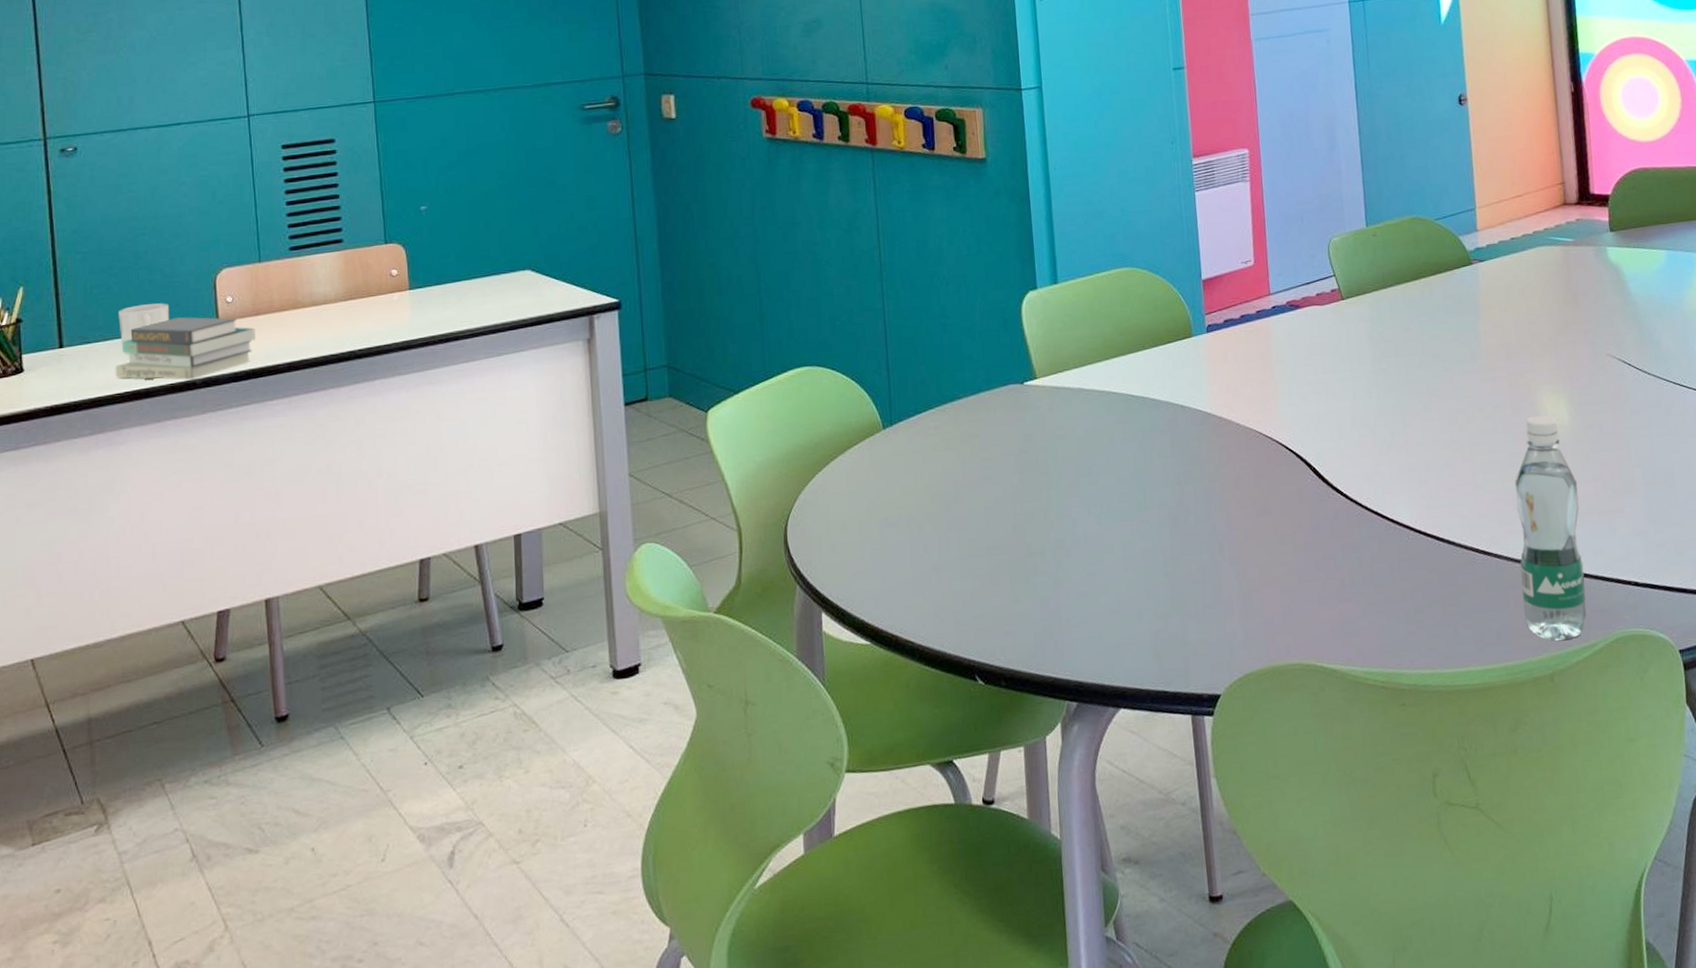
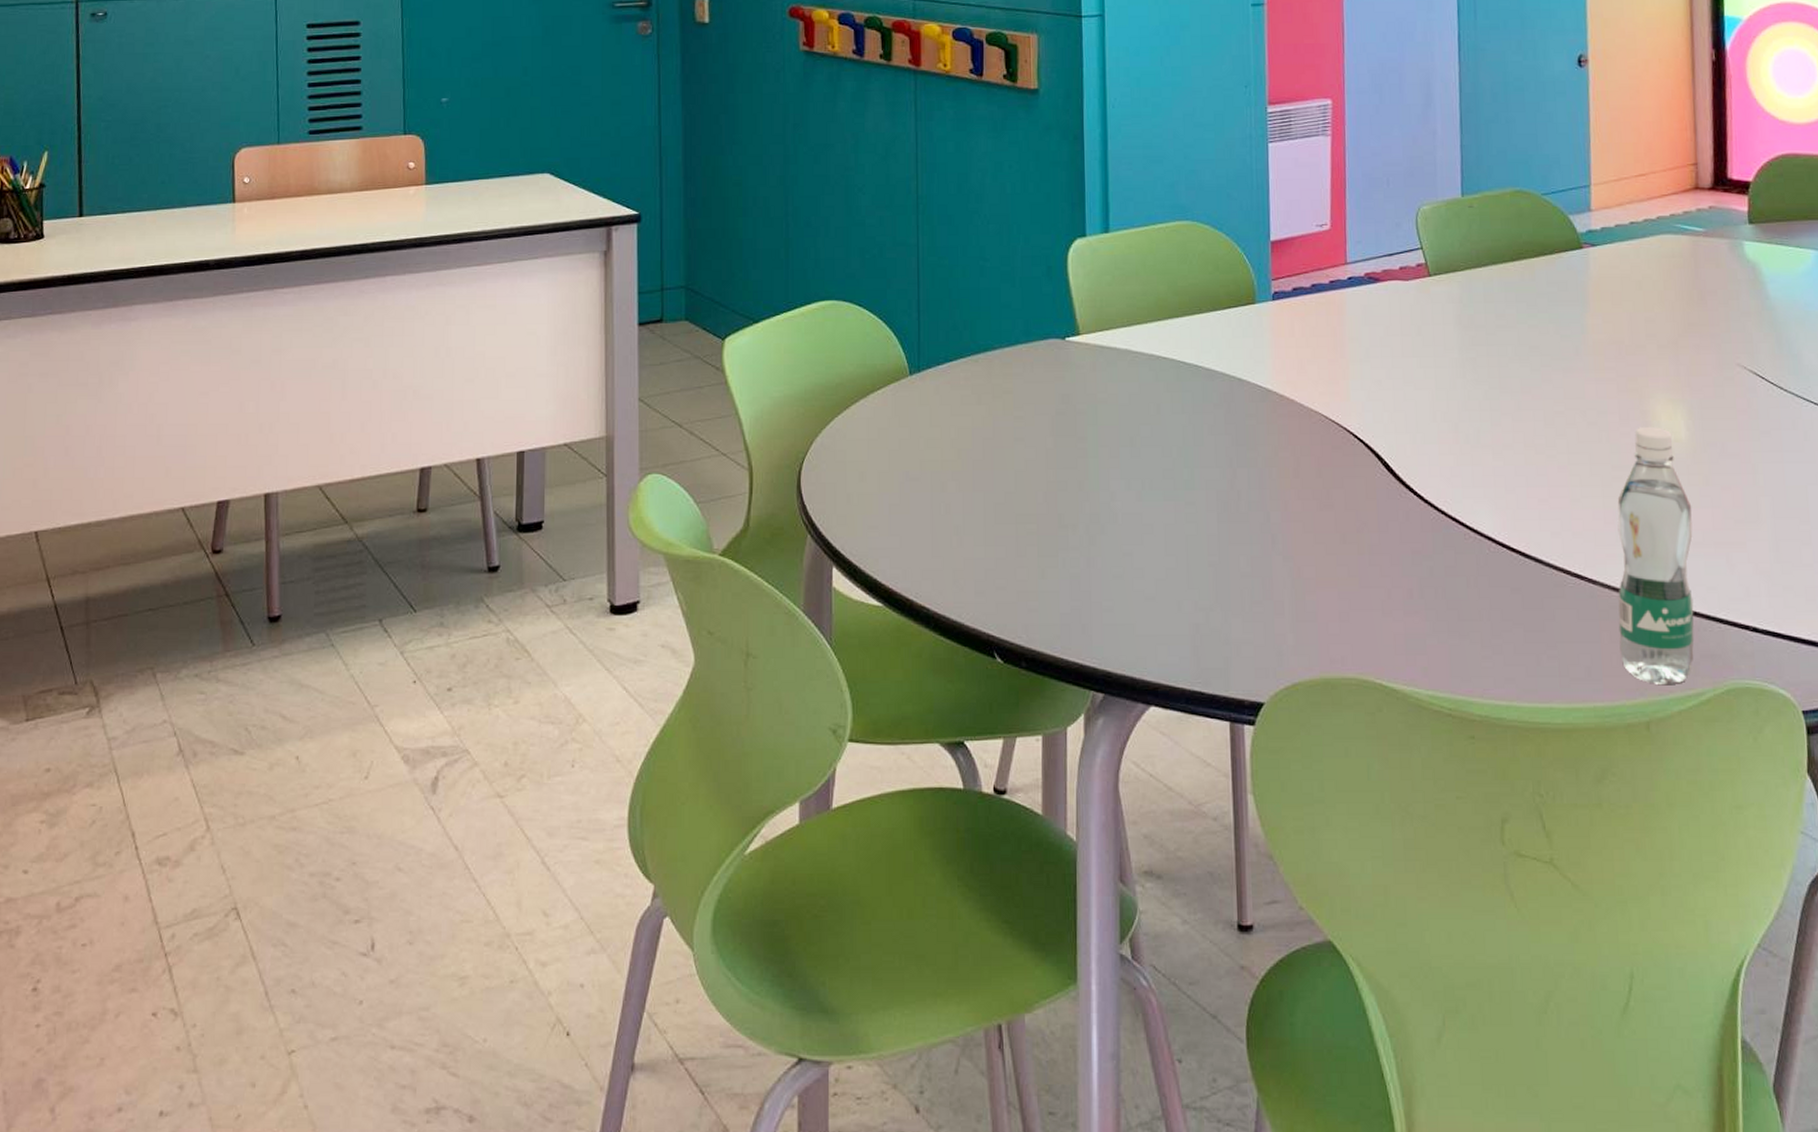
books: present [115,316,256,381] -> none [131,194,270,261]
mug: present [118,303,170,356] -> none [137,179,188,231]

